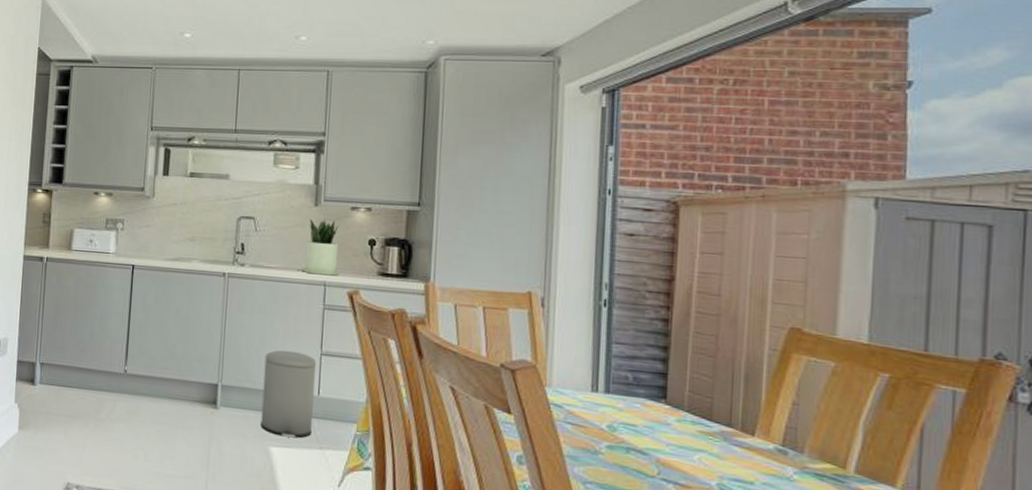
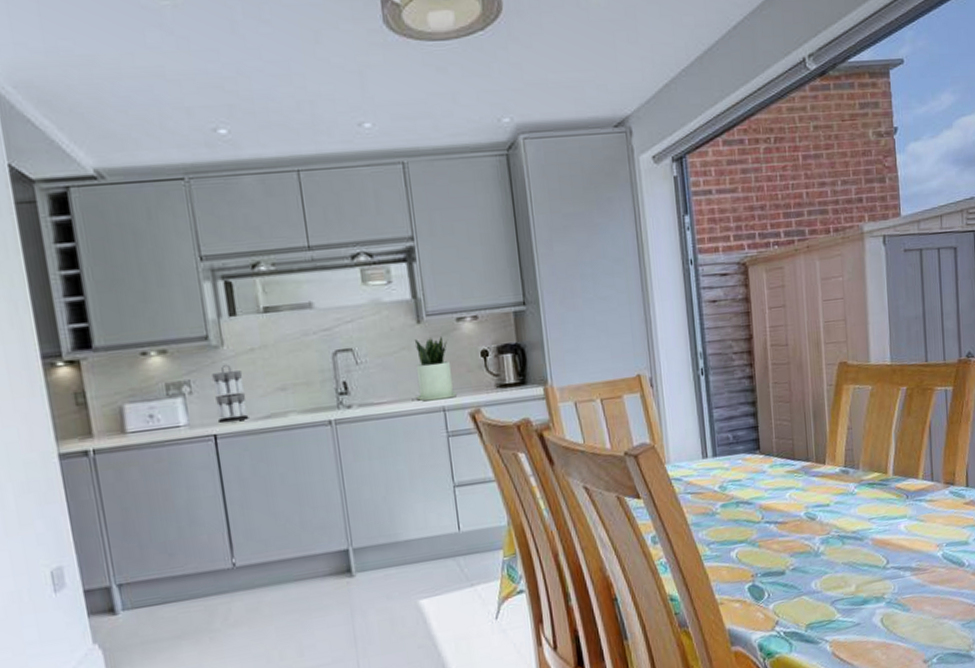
spice rack: none [138,212,164,259] -> present [212,364,249,424]
pedal bin: present [260,350,317,438] -> none [395,490,459,586]

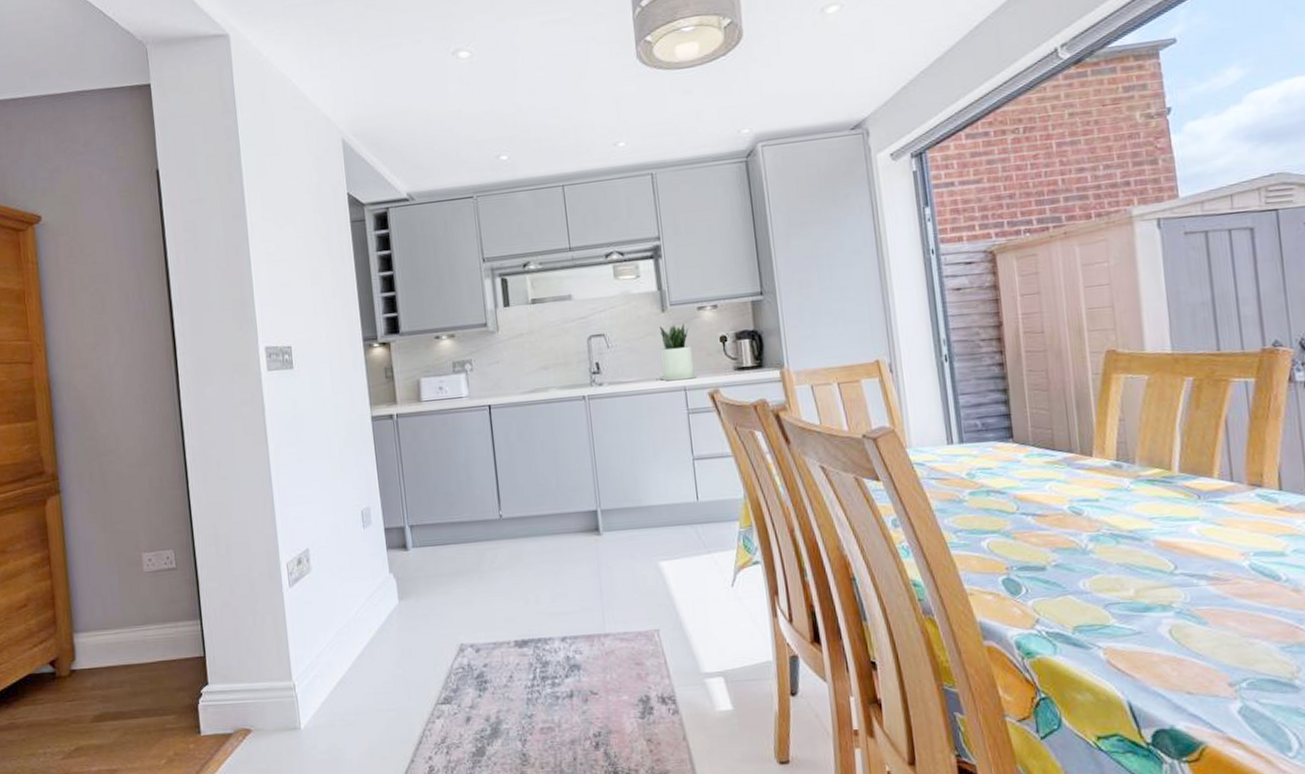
spice rack: present [212,364,249,424] -> none [489,346,517,396]

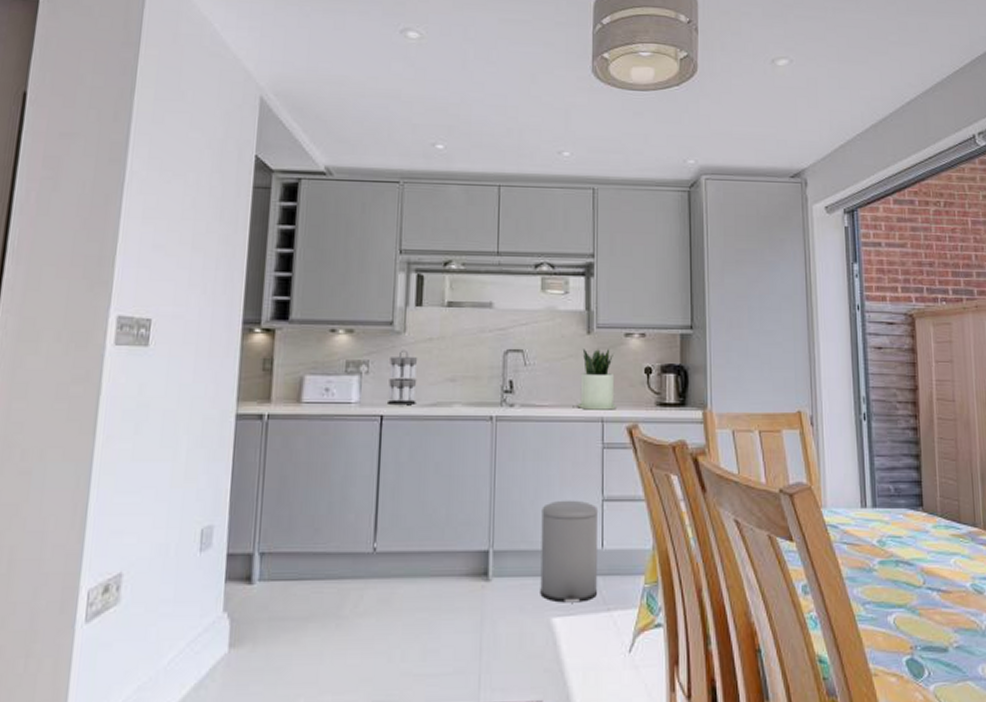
spice rack: none [489,346,517,396] -> present [388,349,418,406]
pedal bin: none [639,461,697,549] -> present [540,500,599,603]

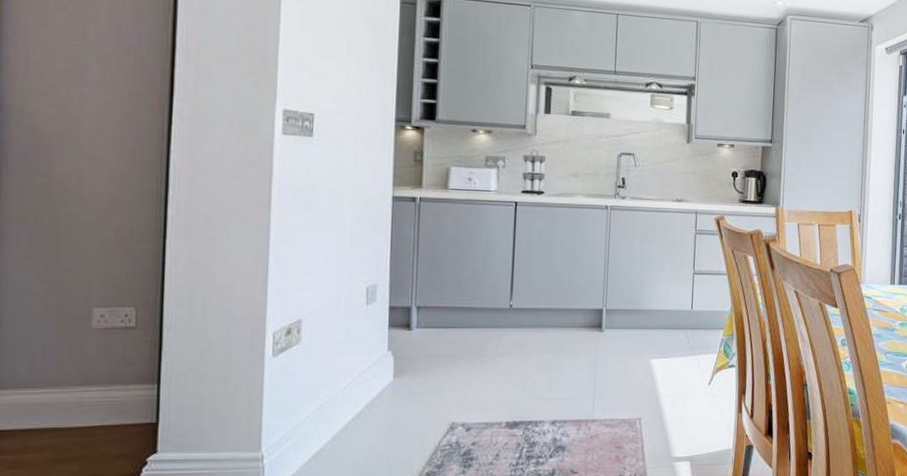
pedal bin: present [540,500,599,603] -> none [642,272,690,349]
planter: present [577,349,618,410] -> none [676,155,709,205]

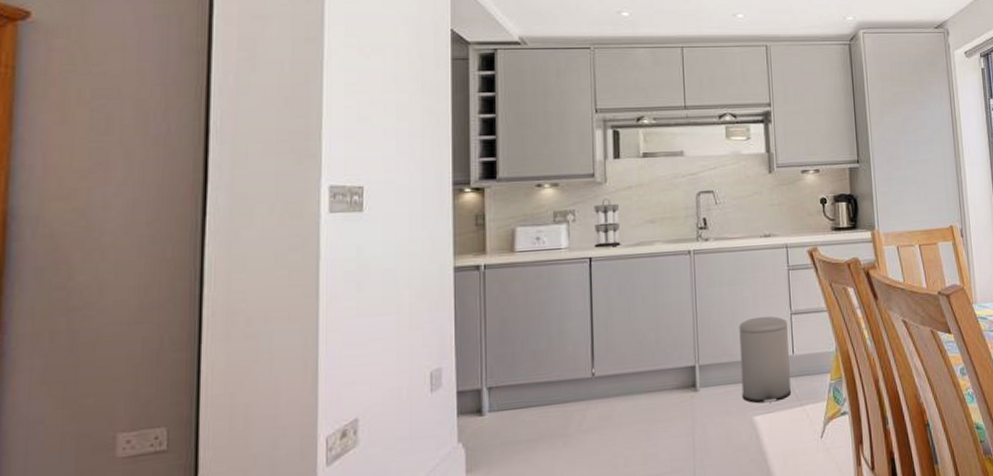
pedal bin: none [642,272,690,349] -> present [739,316,791,404]

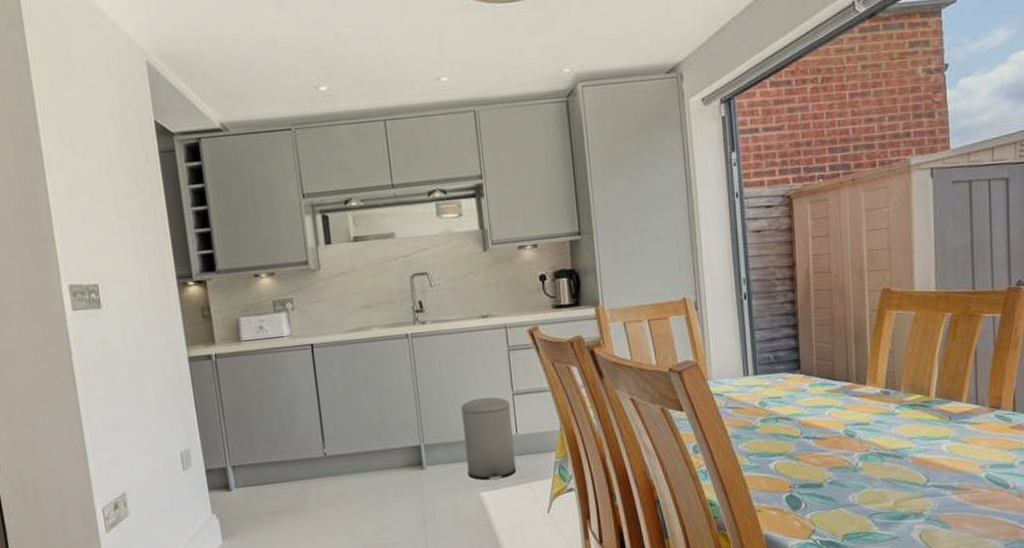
spice rack: present [594,198,621,248] -> none [310,285,340,335]

